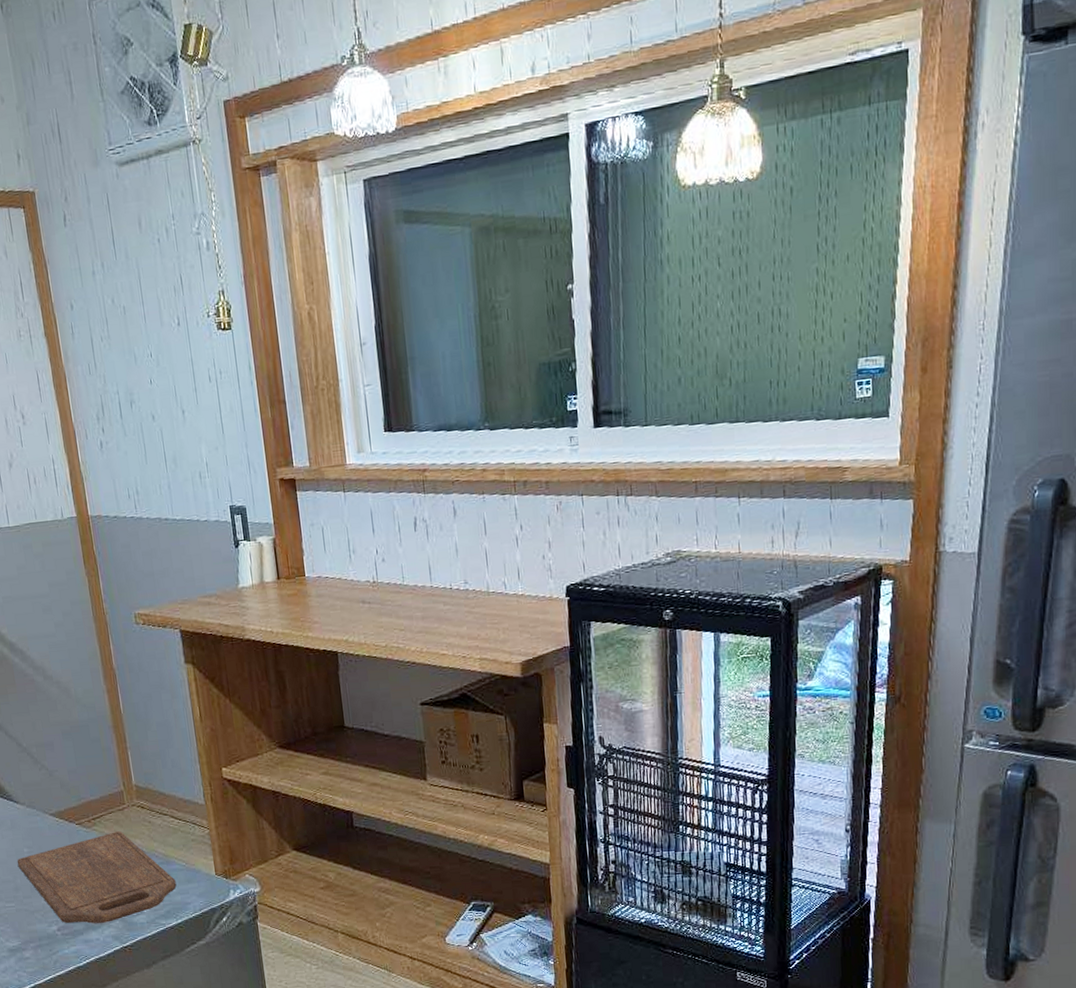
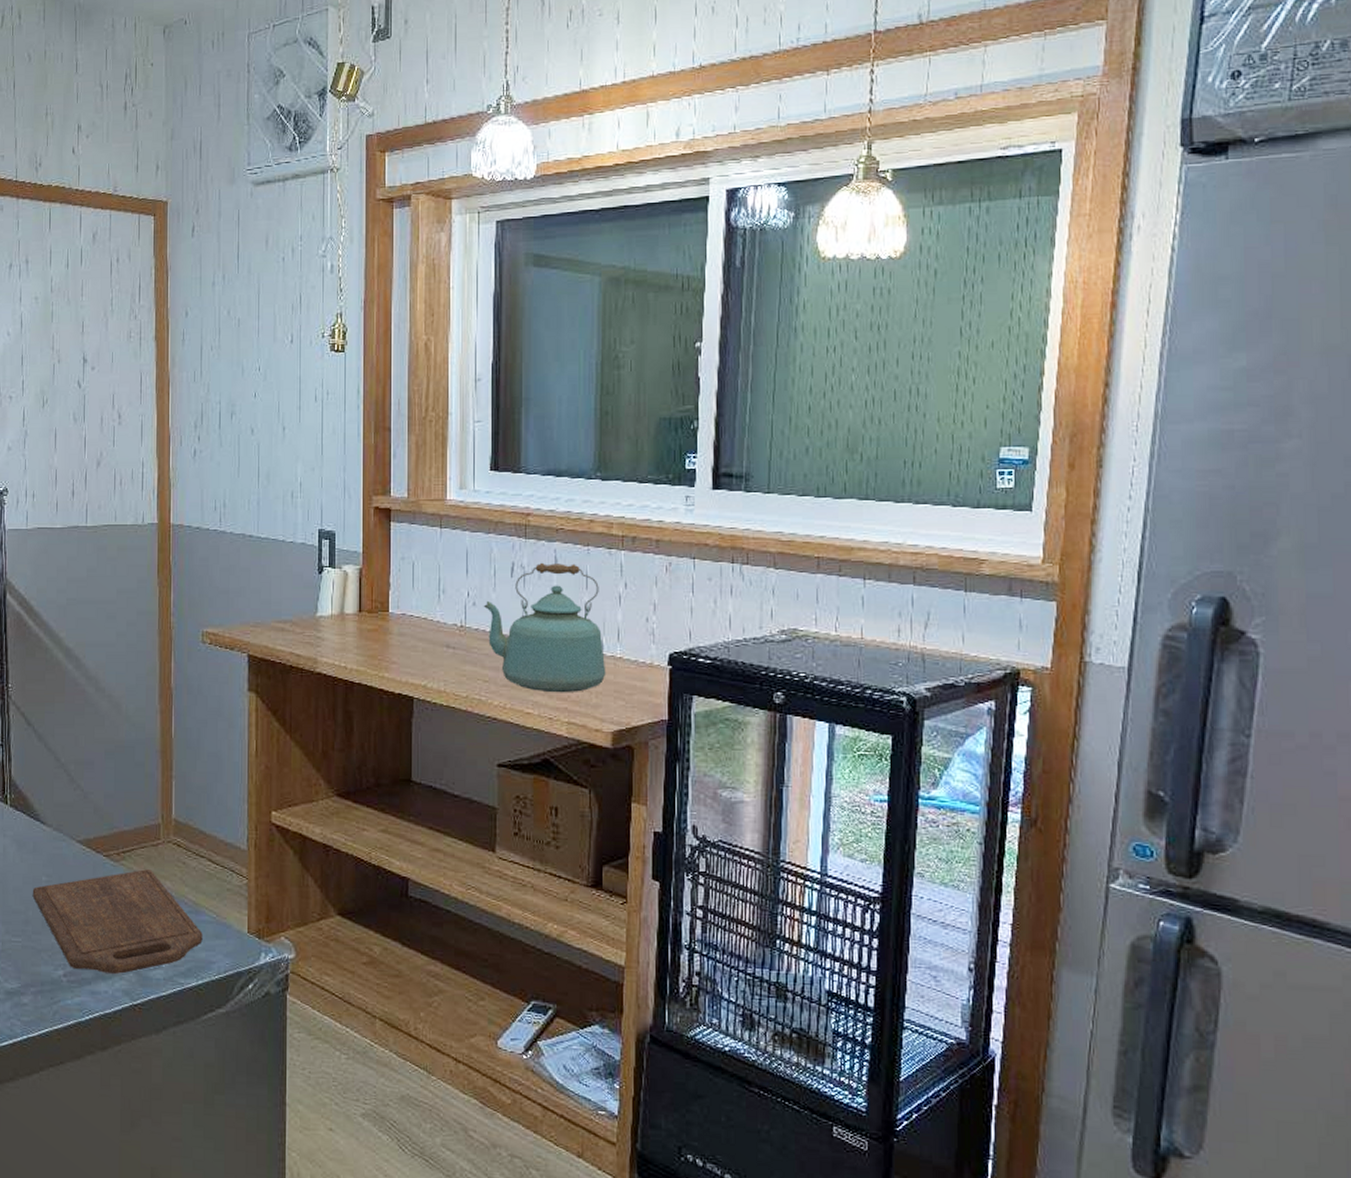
kettle: none [392,512,511,634] -> present [483,562,606,693]

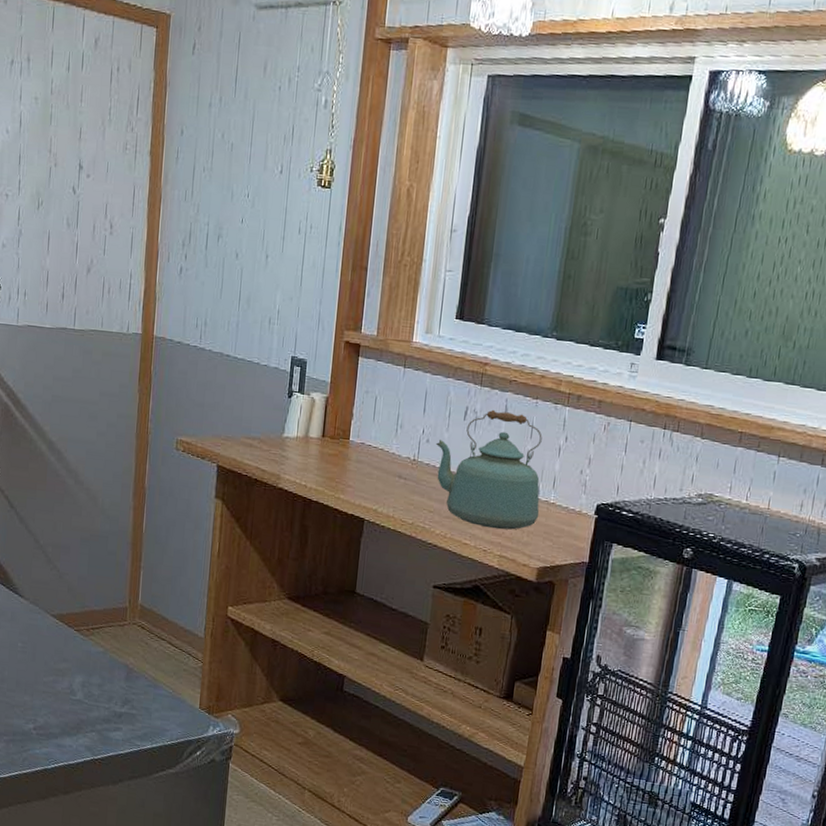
cutting board: present [32,869,203,974] -> none [8,645,159,732]

